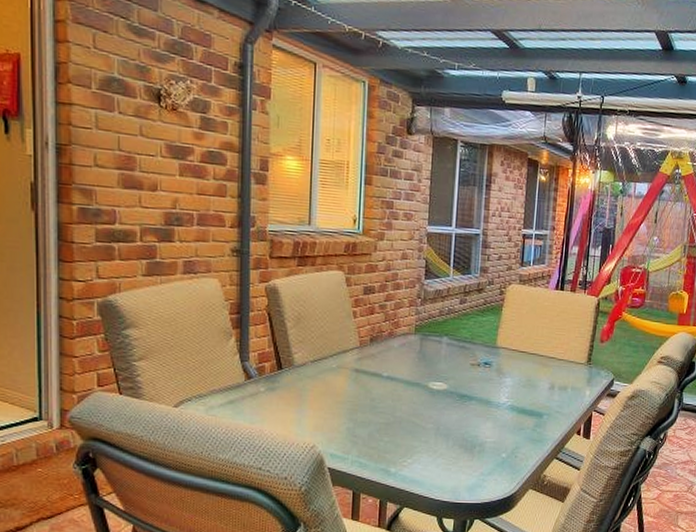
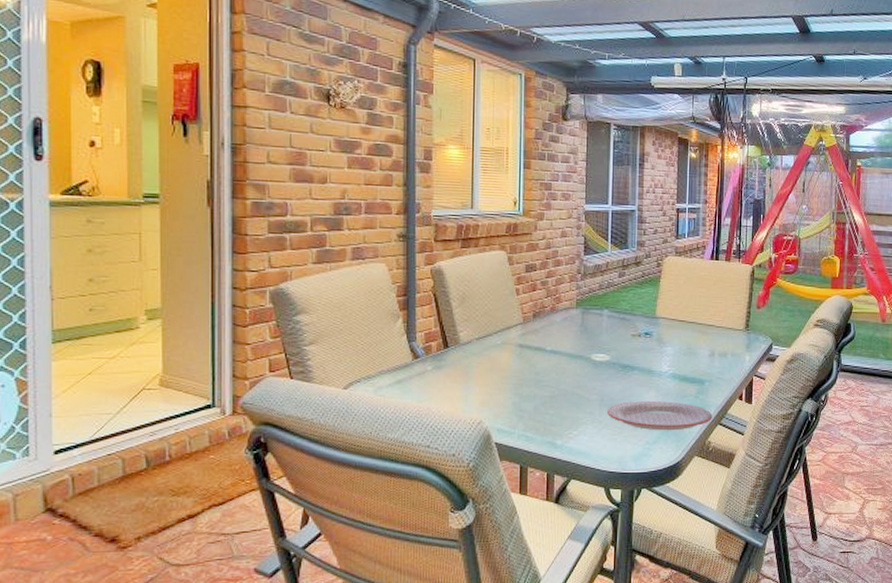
plate: none [442,431,550,463] -> present [606,401,713,431]

